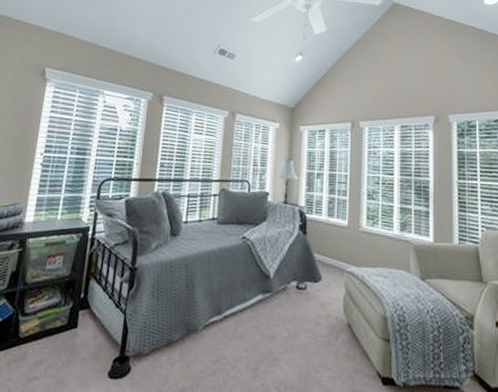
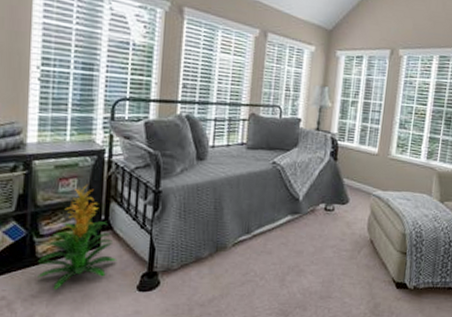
indoor plant: none [17,261,92,375] -> present [37,184,117,291]

